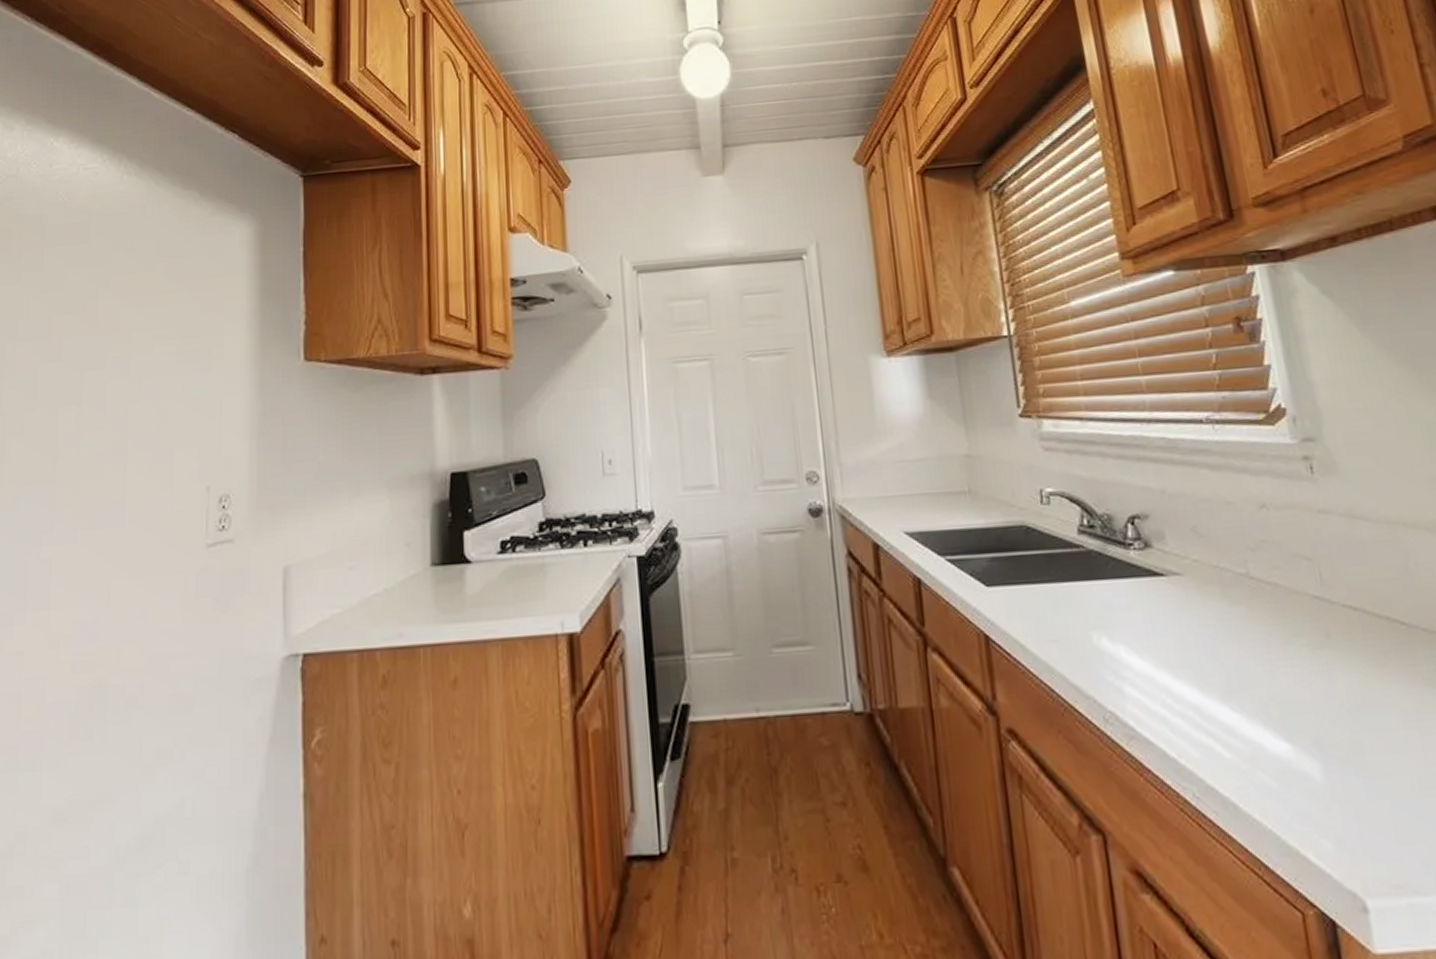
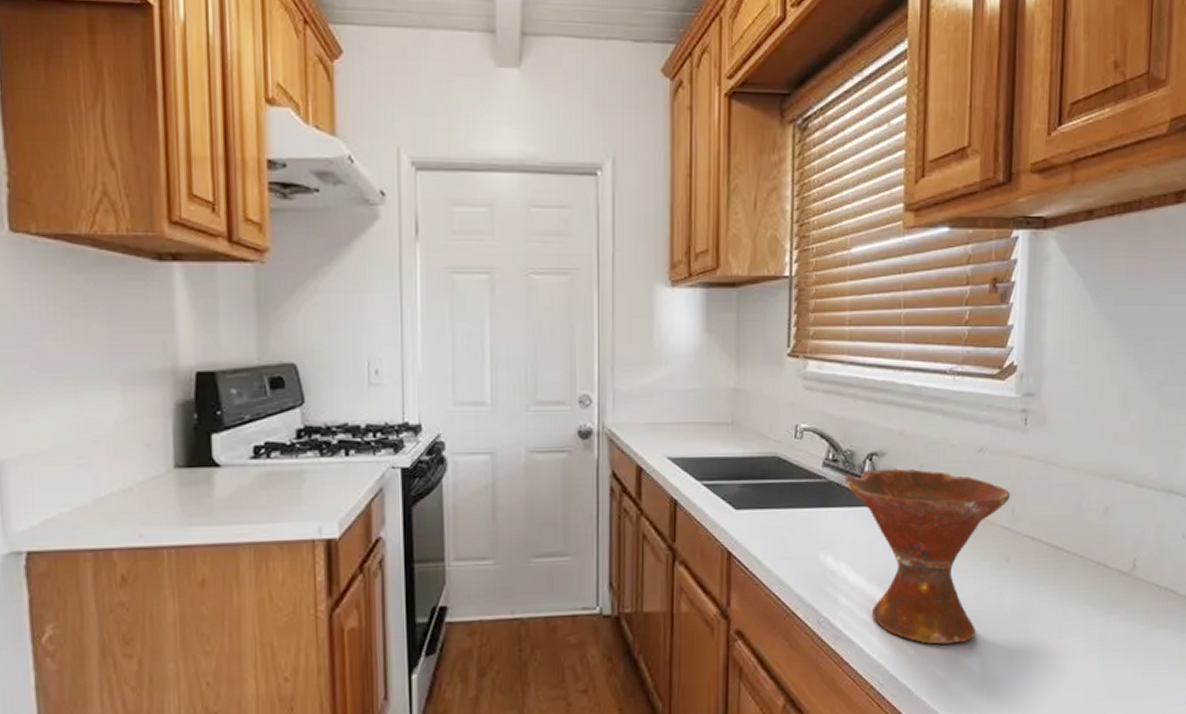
bowl: none [1106,532,1314,745] -> present [844,468,1011,644]

